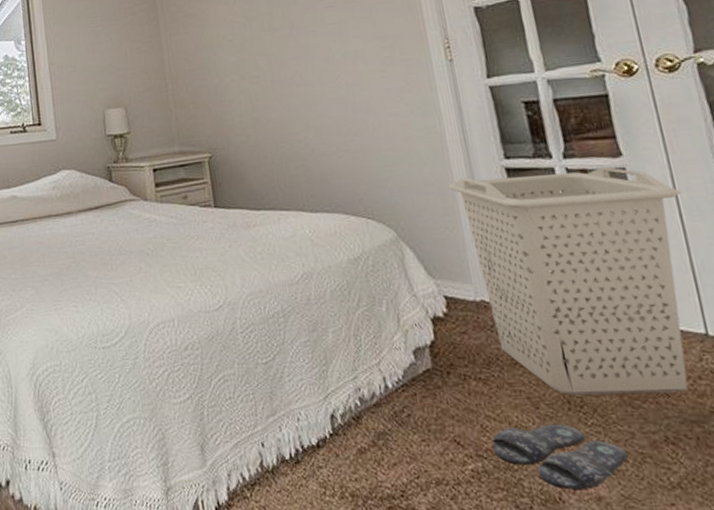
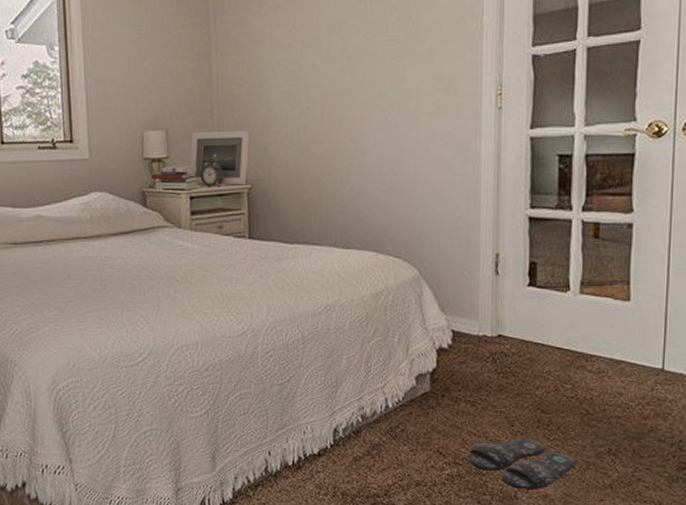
books: none [114,139,161,165] -> present [150,165,199,191]
picture frame: none [149,102,208,157] -> present [189,131,251,186]
alarm clock: none [160,134,184,159] -> present [200,161,224,187]
laundry basket: present [447,166,688,395] -> none [473,220,674,416]

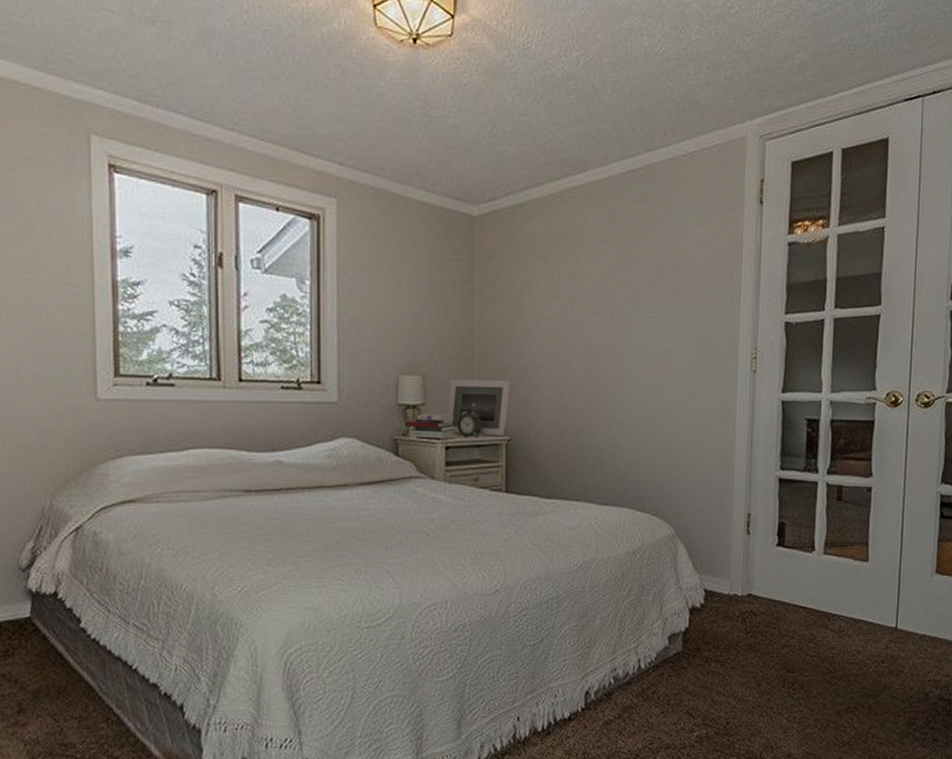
slippers: present [470,438,577,489] -> none [718,697,818,749]

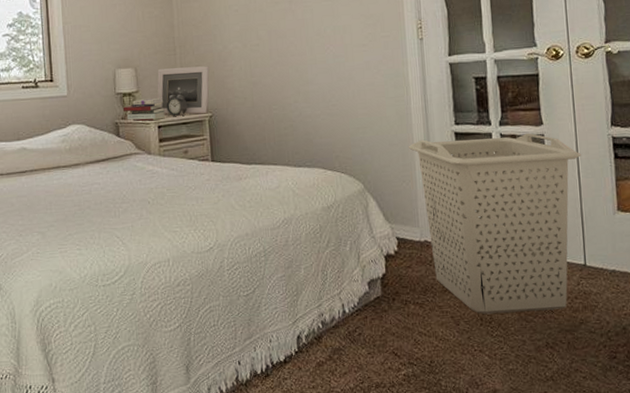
laundry basket: none [727,484,907,675] -> present [408,133,581,314]

